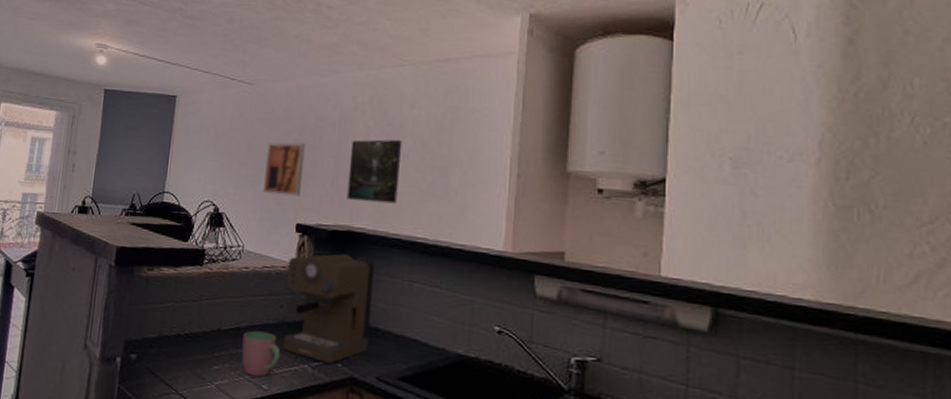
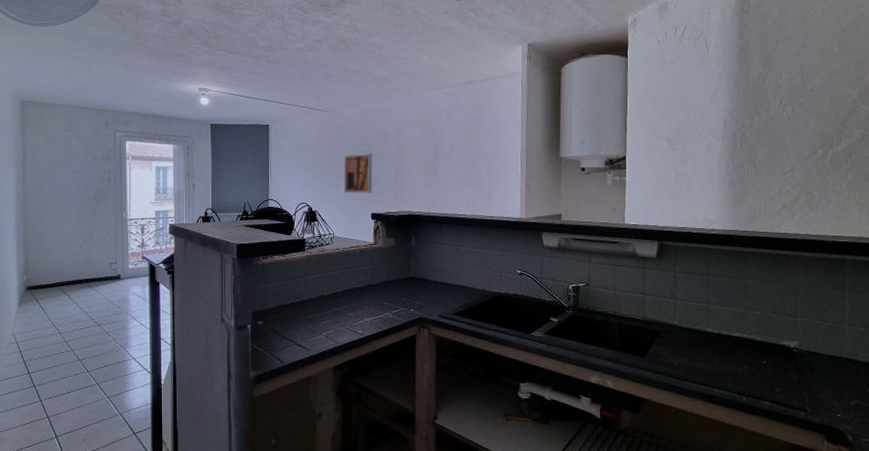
cup: present [241,330,281,377] -> none [340,293,369,325]
coffee maker: present [283,251,374,364] -> none [368,231,431,310]
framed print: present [346,139,403,204] -> none [406,144,444,193]

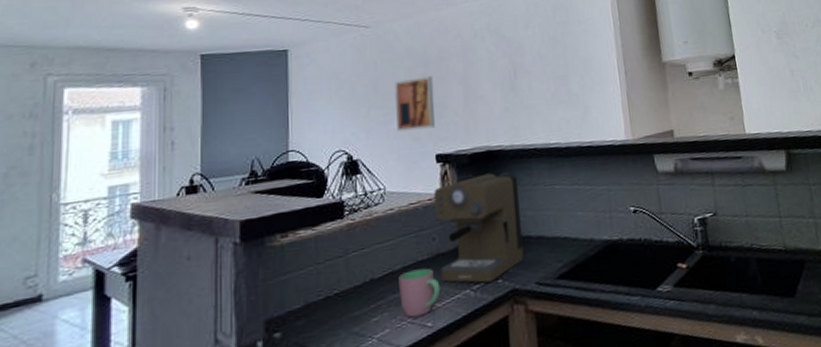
cup: none [340,293,369,325] -> present [398,268,441,318]
coffee maker: none [368,231,431,310] -> present [434,172,524,283]

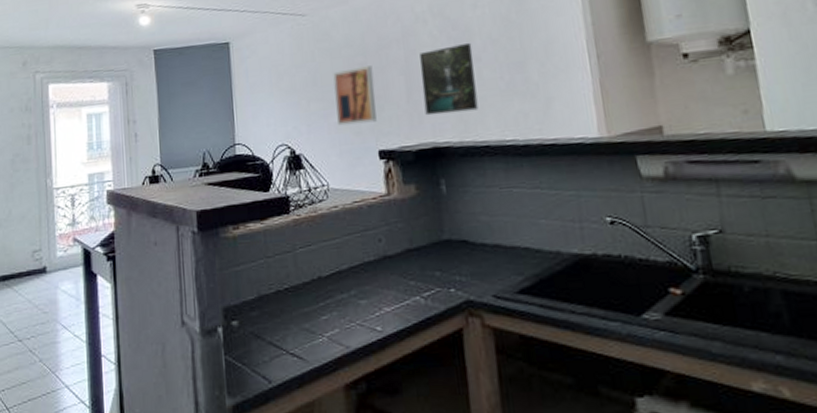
cup: present [398,268,441,318] -> none [346,270,389,320]
coffee maker: present [434,172,524,283] -> none [378,172,479,291]
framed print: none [477,57,528,122] -> present [420,42,479,116]

